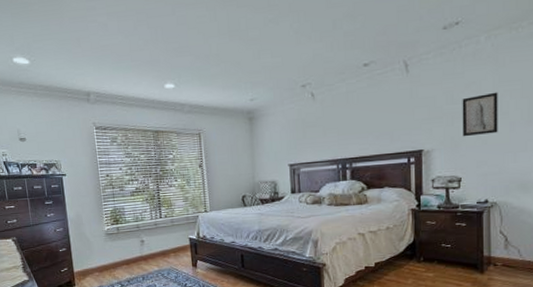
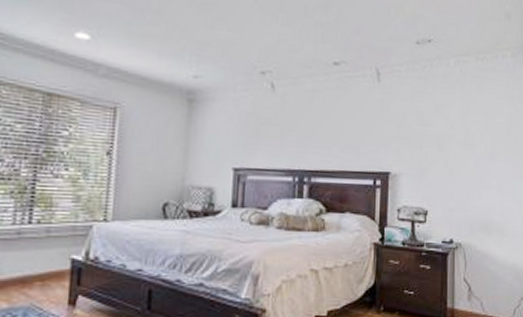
wall art: present [462,92,498,137] -> none [430,120,465,165]

